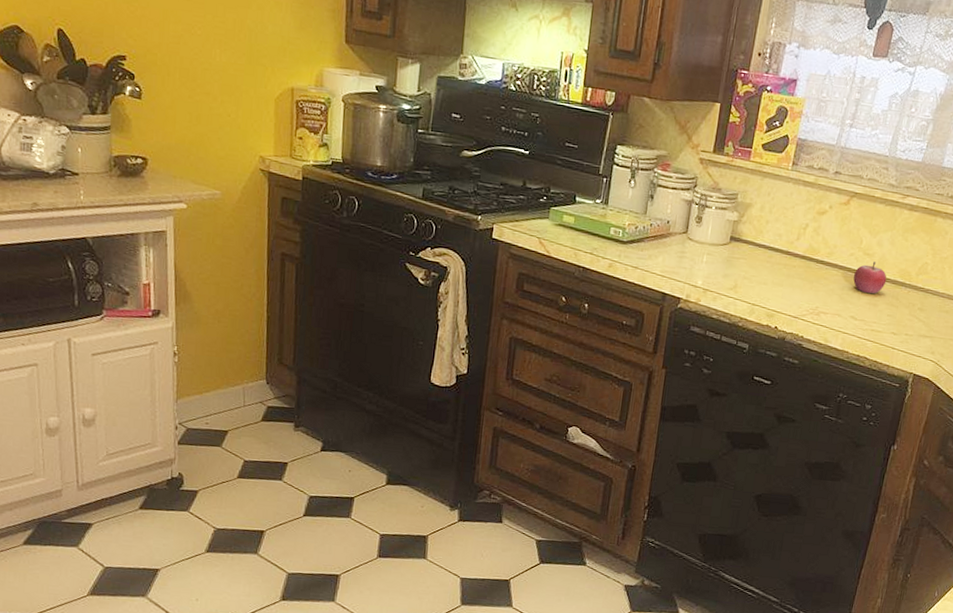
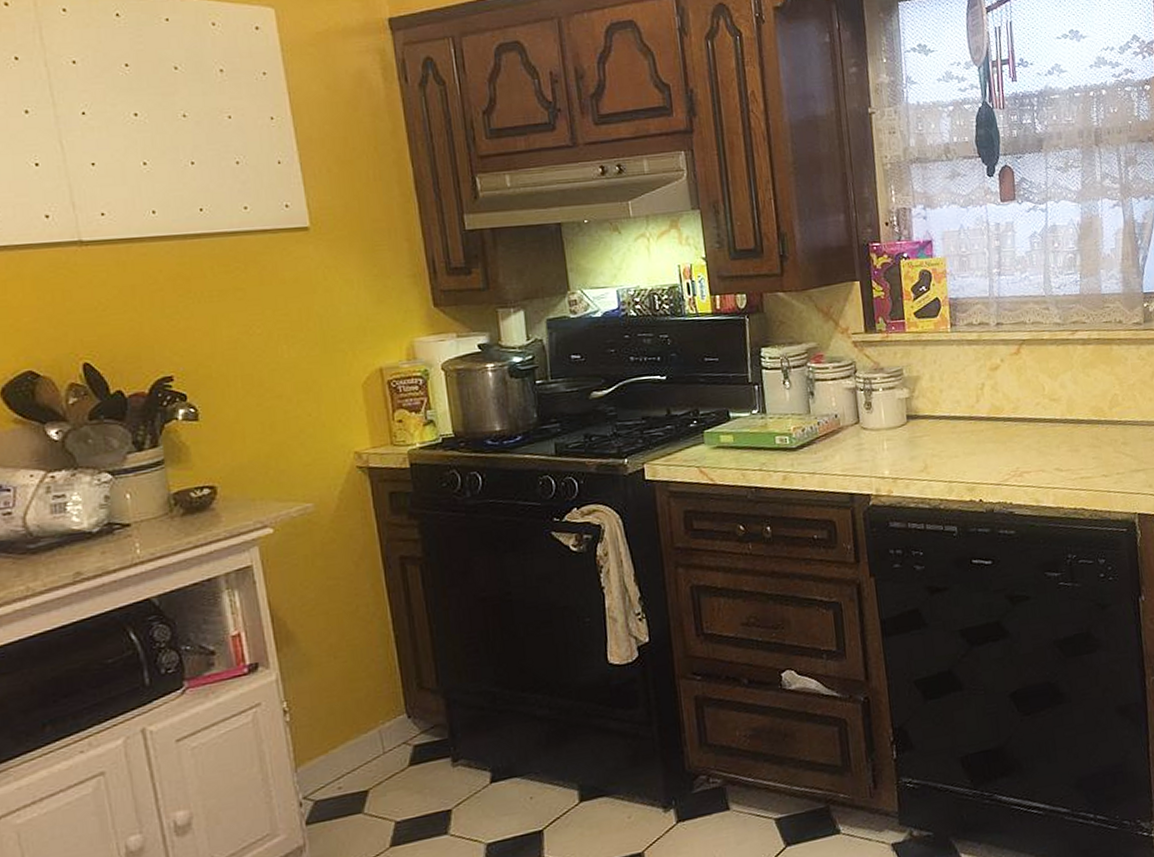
fruit: present [853,262,887,294] -> none [1046,405,1082,440]

